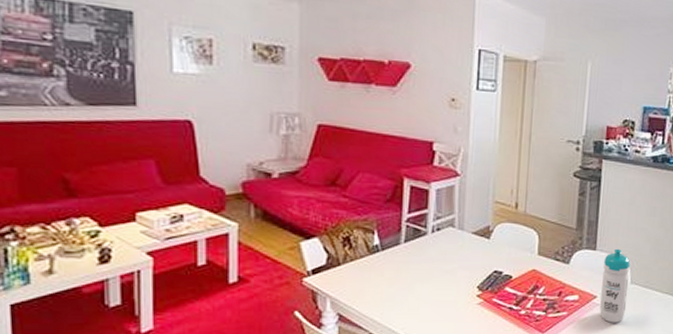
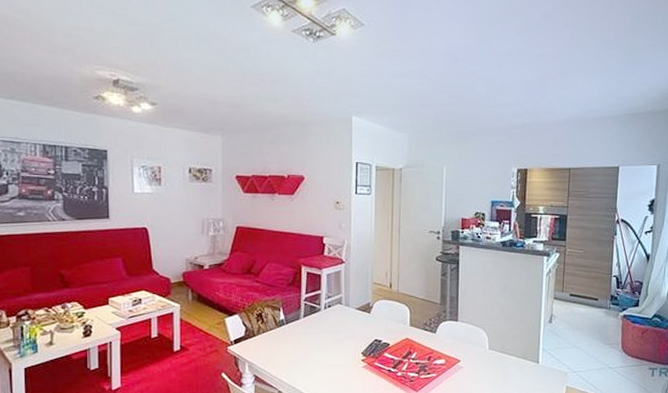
water bottle: present [599,248,631,323] -> none [464,319,488,383]

